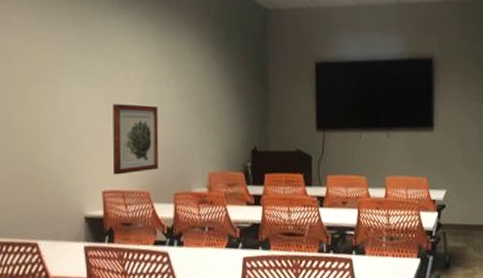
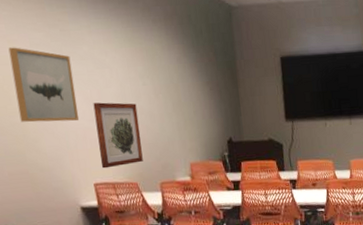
wall art: none [34,44,96,123] -> present [8,47,80,123]

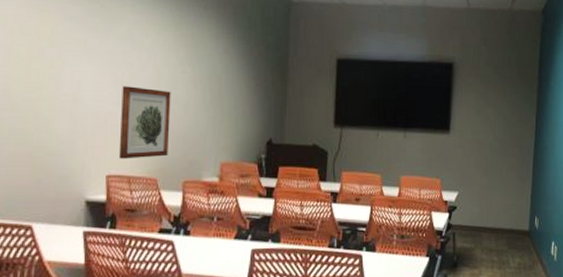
wall art: present [8,47,80,123] -> none [35,17,106,103]

